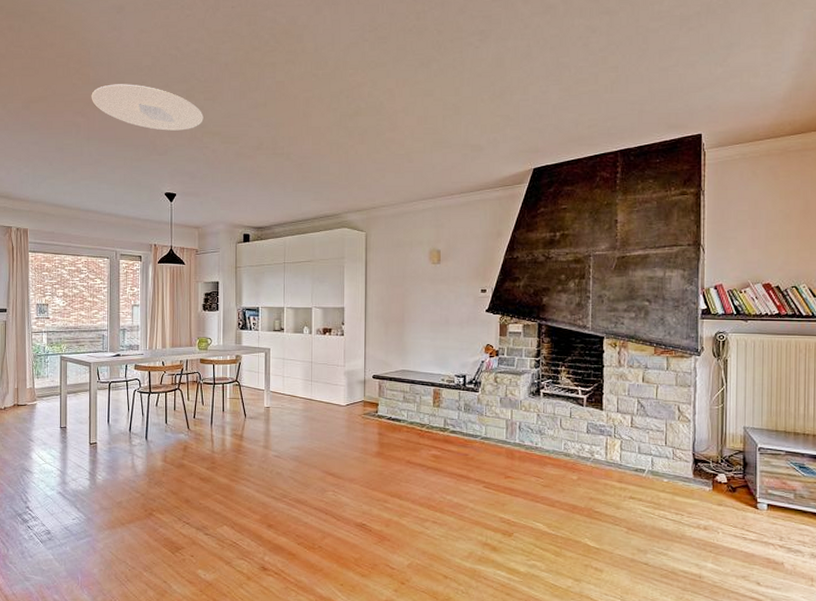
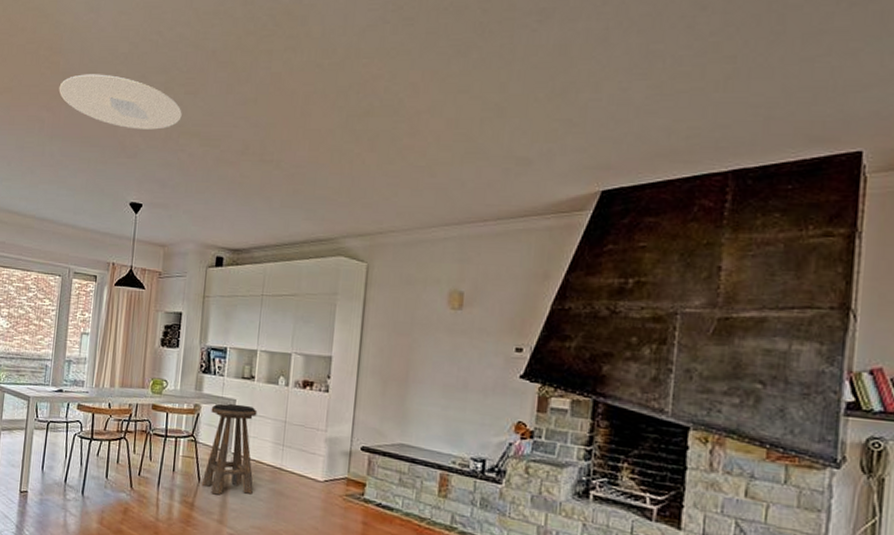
stool: none [248,352,290,426] -> present [202,403,258,495]

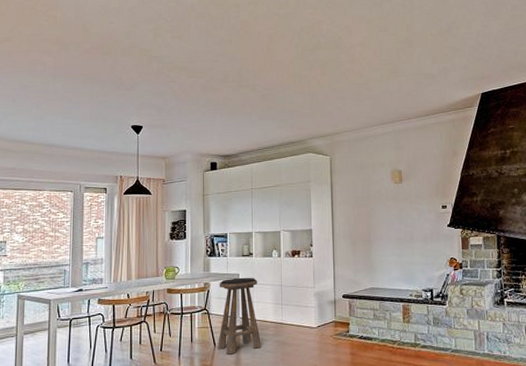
ceiling light: present [59,74,182,130] -> none [58,24,170,67]

